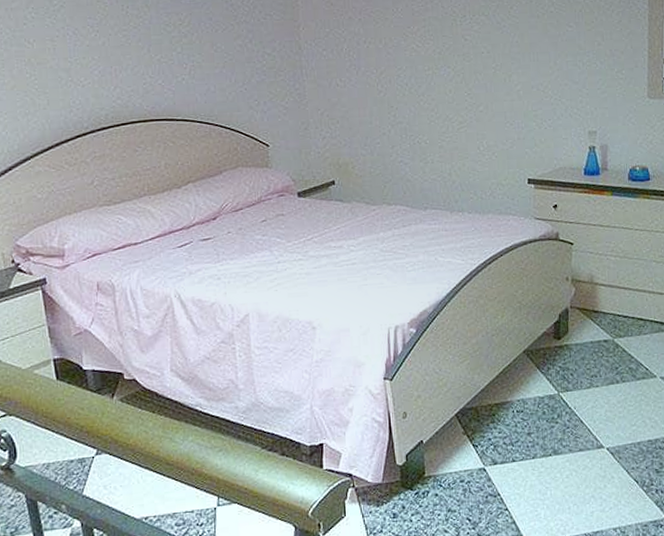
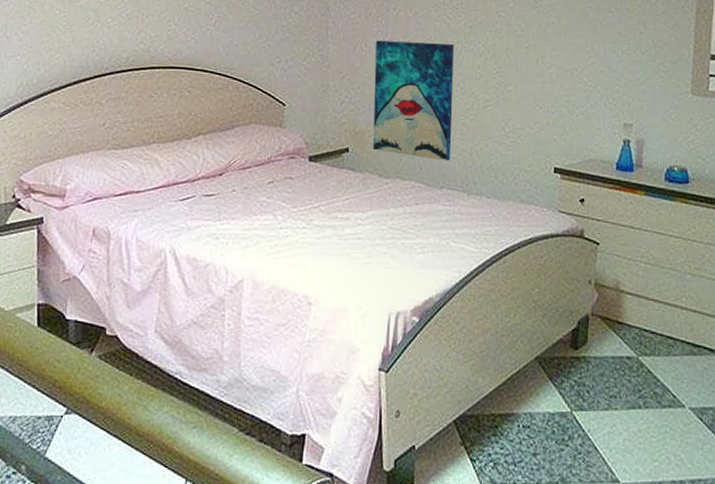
wall art: none [350,72,432,184] -> present [372,40,454,161]

